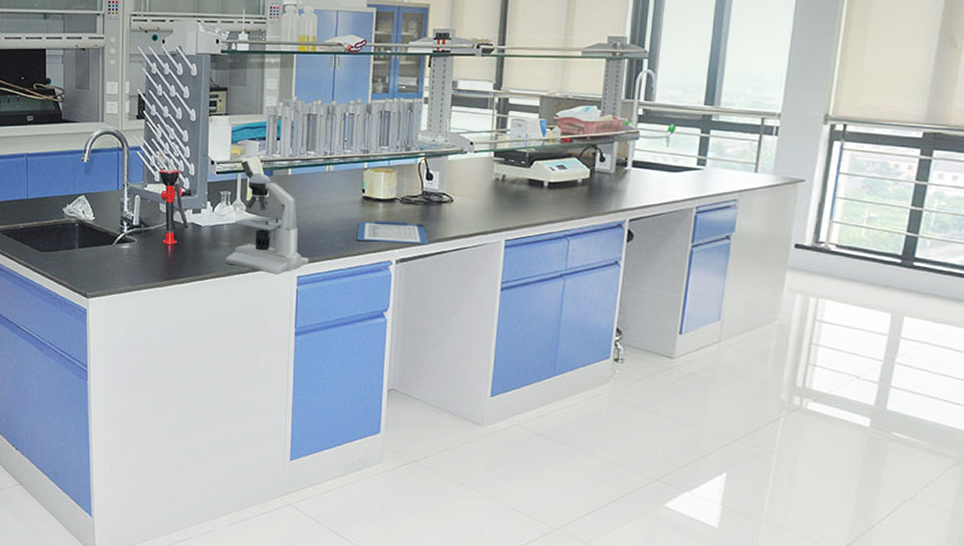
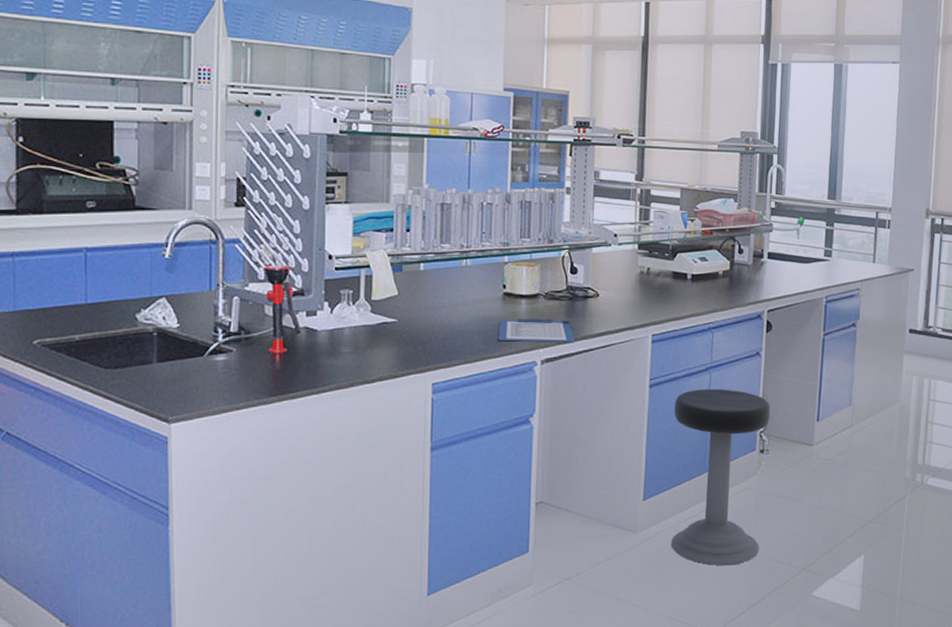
microscope: present [226,161,309,275] -> none [348,255,445,383]
stool: none [516,295,628,467] -> present [670,389,771,566]

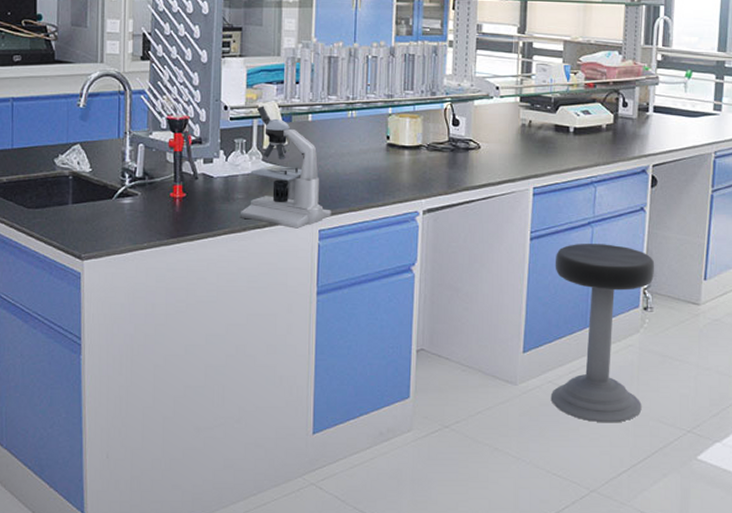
microscope: none [348,255,445,383] -> present [241,106,331,229]
clipboard: present [498,318,575,343] -> none [381,169,456,194]

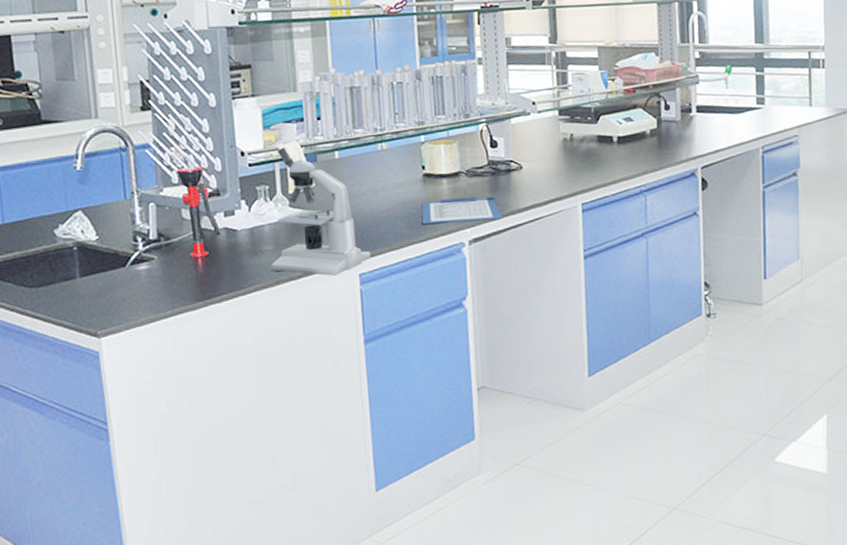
clipboard: none [381,169,456,194] -> present [421,197,502,225]
stool: present [550,244,655,423] -> none [611,253,715,439]

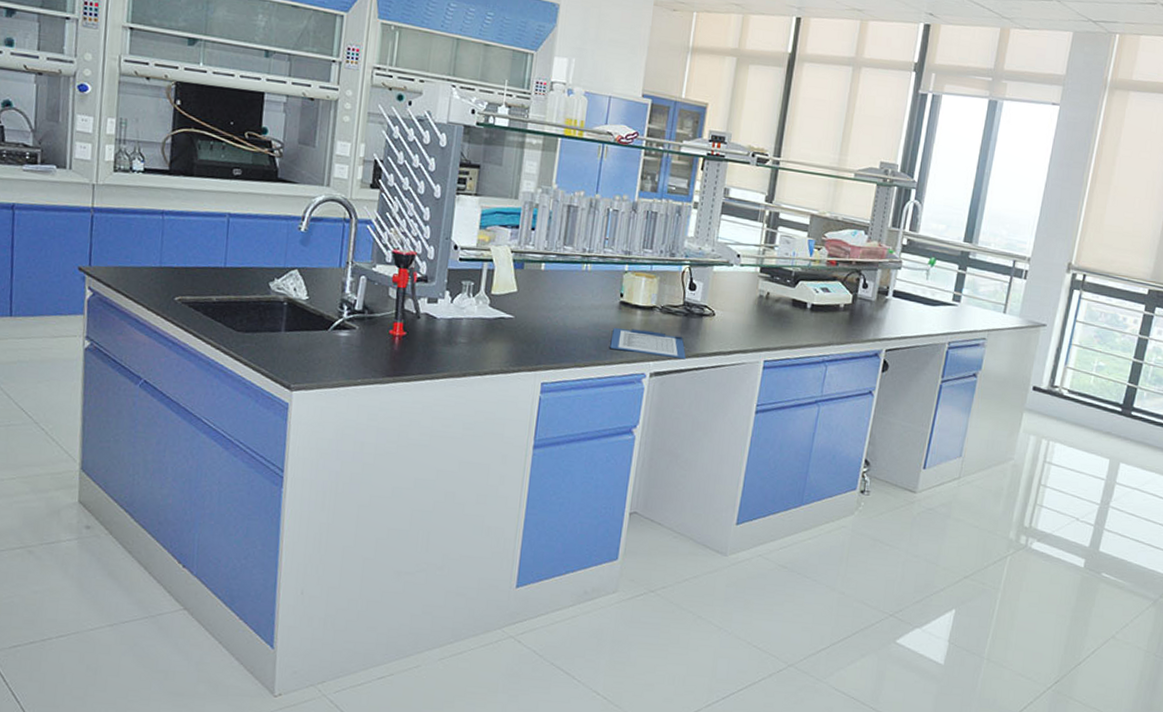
microscope: present [271,147,371,276] -> none [461,249,556,380]

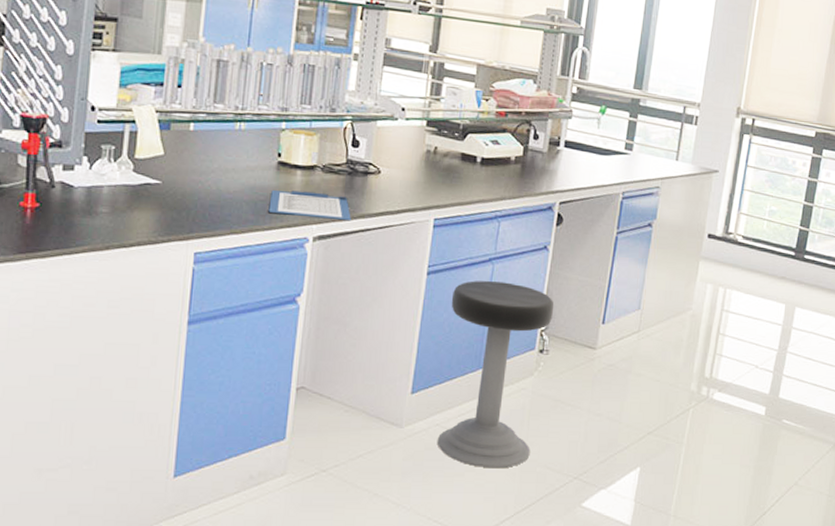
stool: none [758,421,877,601] -> present [437,281,554,469]

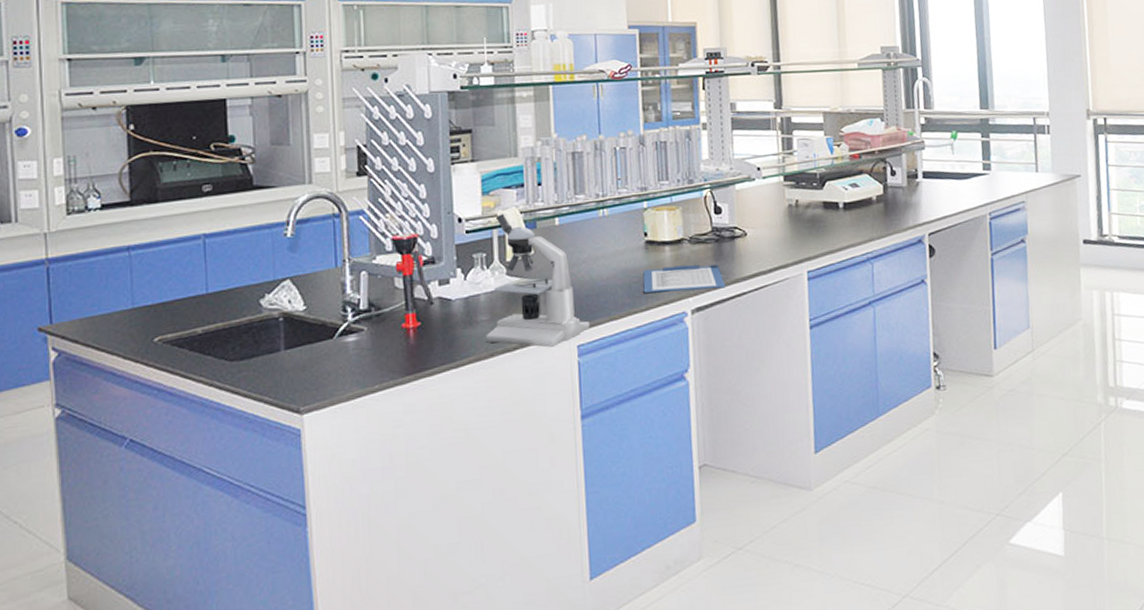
microscope: none [104,109,210,250] -> present [486,213,590,348]
stool: present [437,281,554,469] -> none [838,323,947,519]

